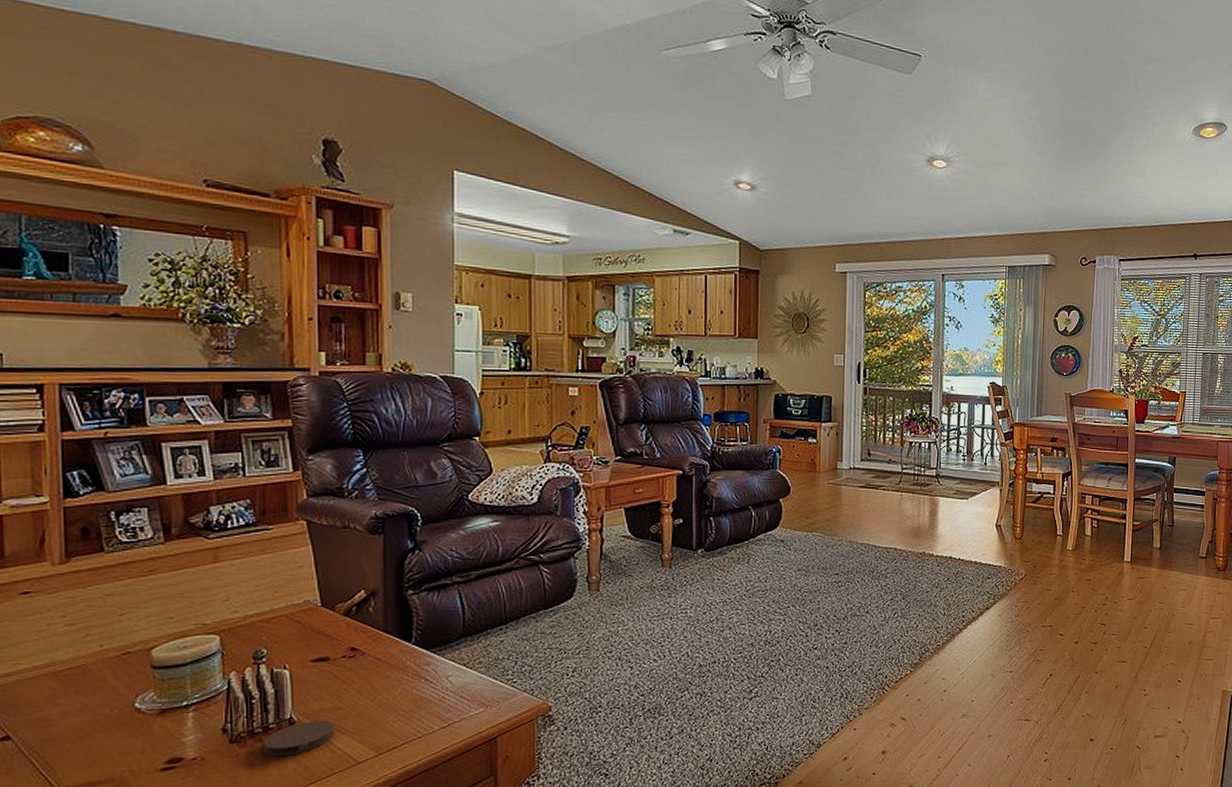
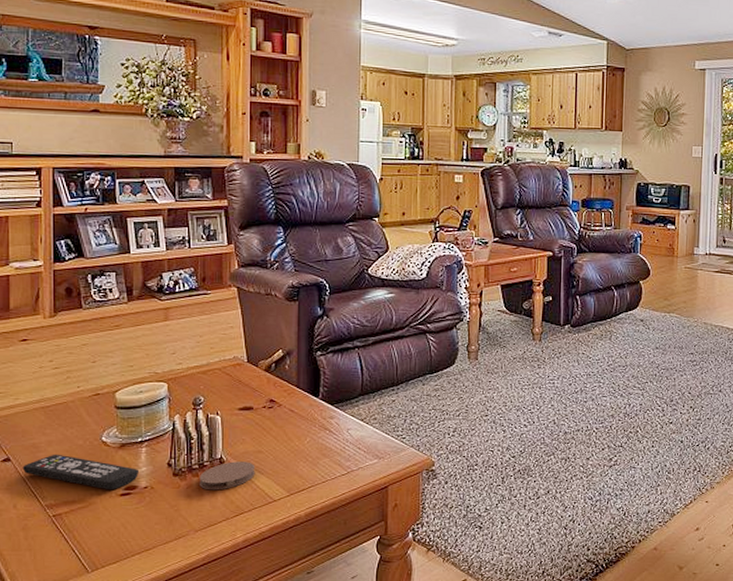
remote control: none [27,726,184,766] -> present [22,454,138,491]

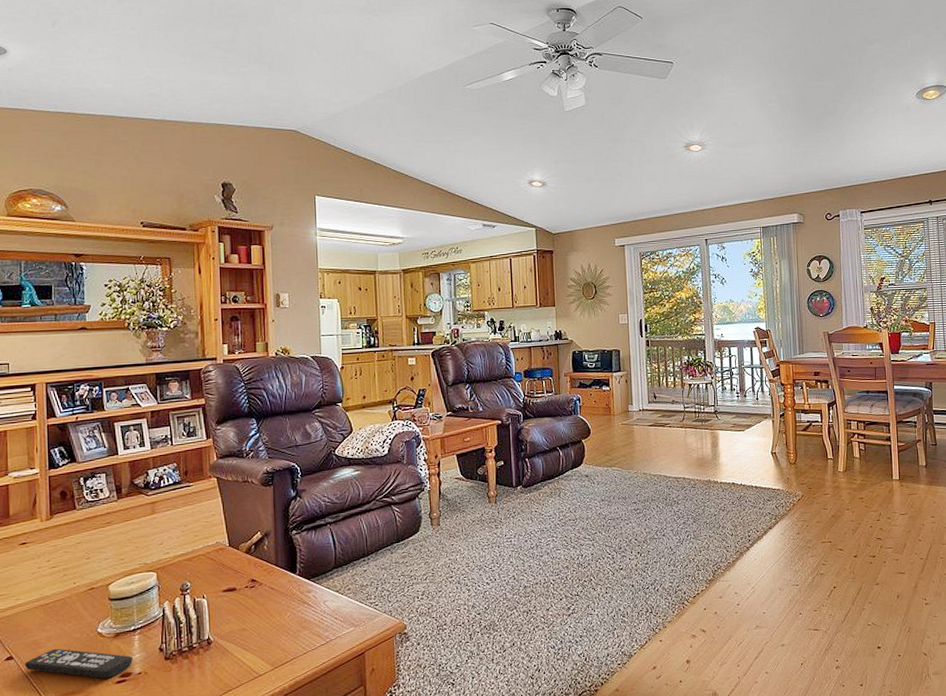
coaster: present [199,461,256,491] -> none [189,640,241,671]

